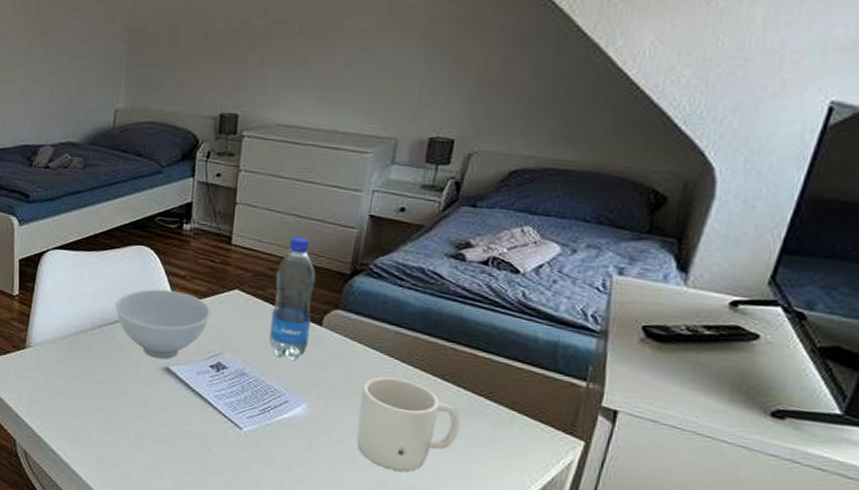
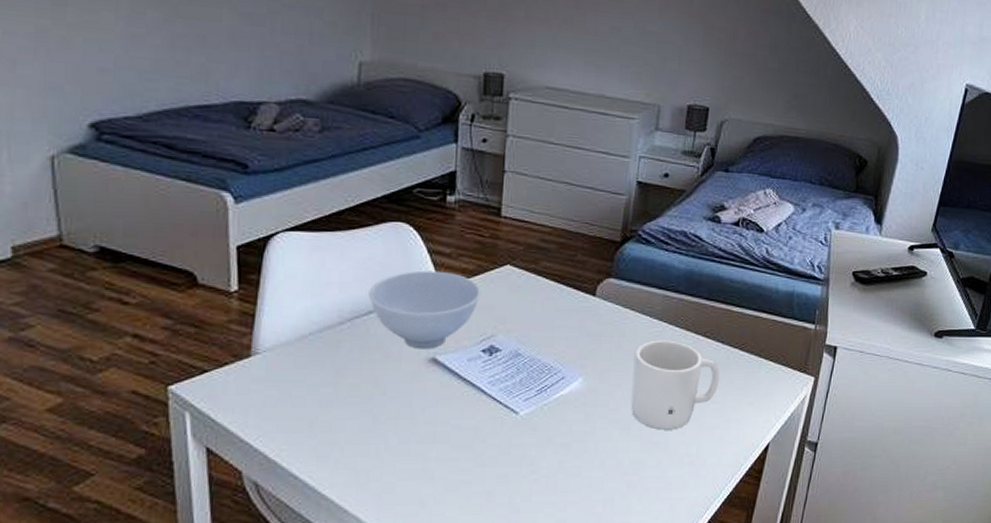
bottle: present [269,236,316,361] -> none [543,205,589,335]

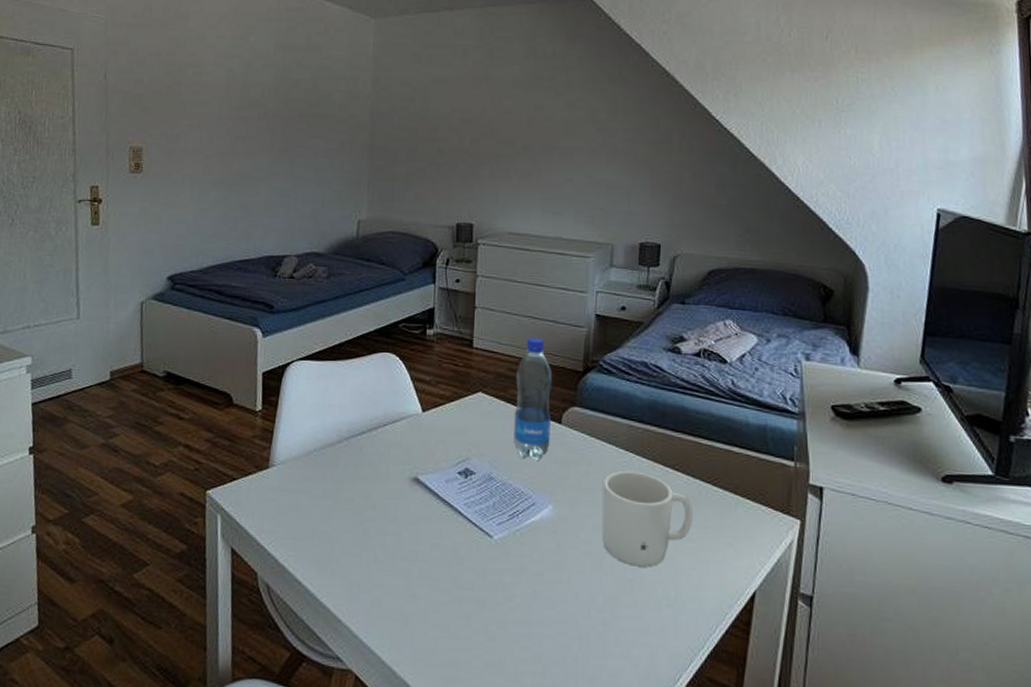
bowl: present [369,270,482,350] -> none [362,396,457,469]
bottle: none [543,205,589,335] -> present [513,337,553,462]

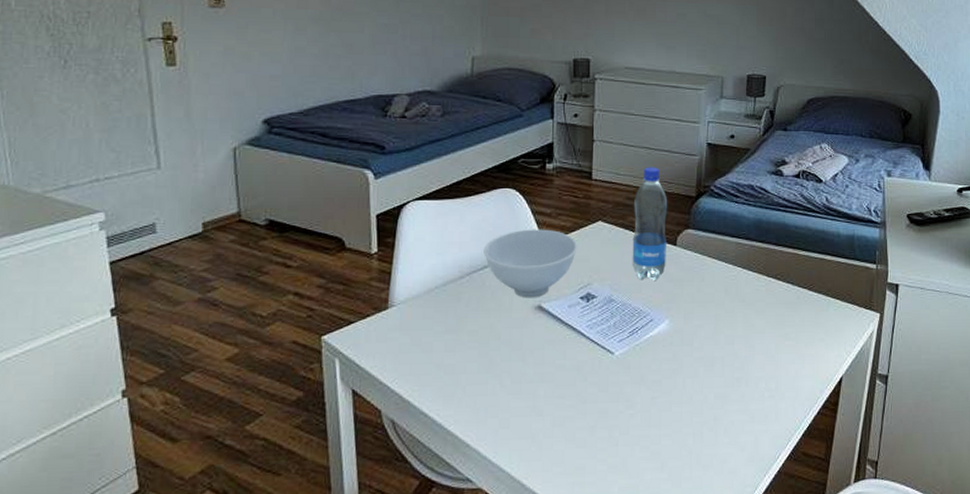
bowl: none [362,396,457,469] -> present [484,229,578,298]
mug: present [602,470,694,567] -> none [713,283,793,366]

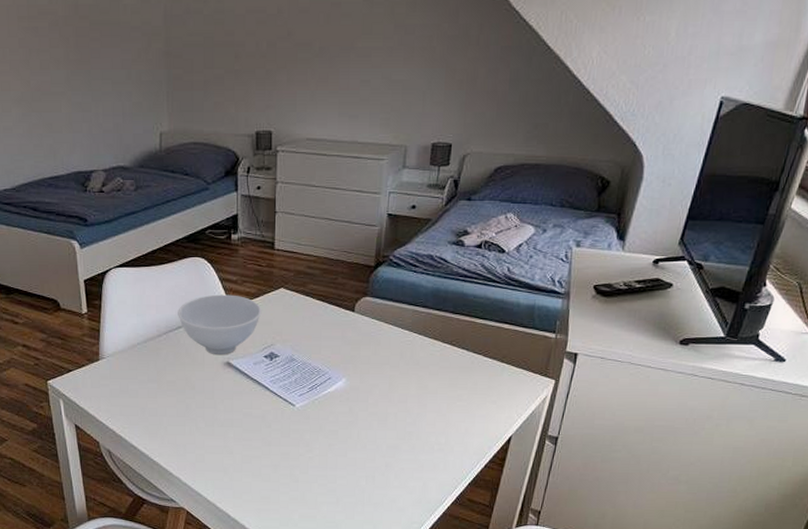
bottle: present [632,167,668,282] -> none [312,237,347,344]

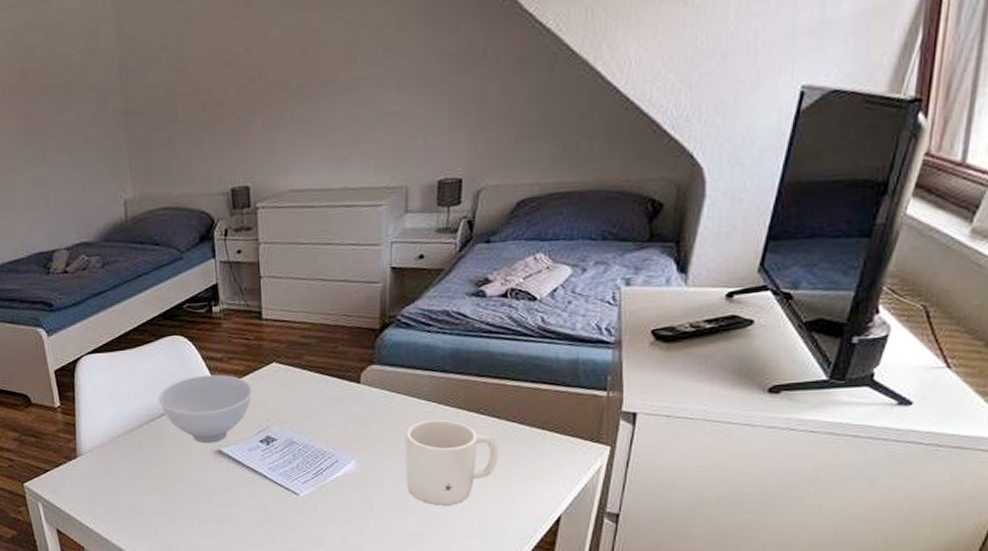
mug: none [387,348,466,422] -> present [405,419,499,506]

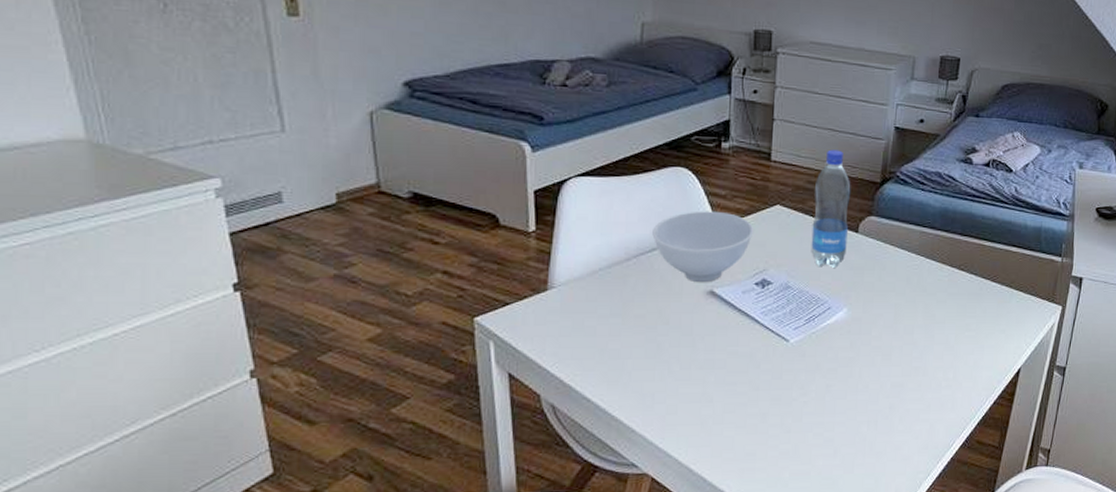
bottle: none [309,299,350,422] -> present [811,149,851,269]
mug: present [405,419,499,506] -> none [892,272,974,356]

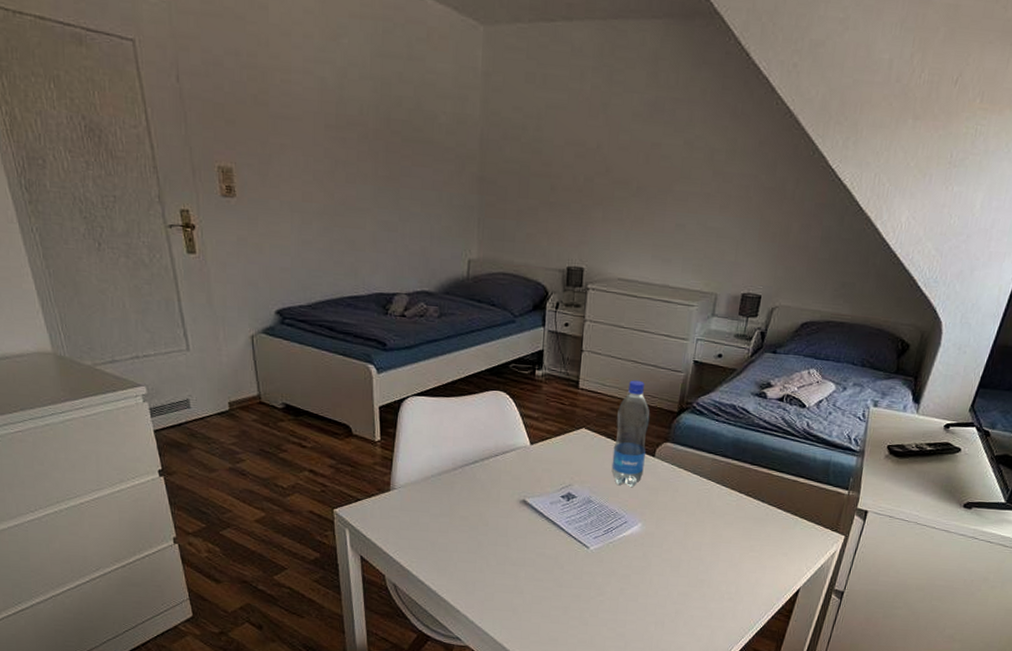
bowl: present [652,211,754,283] -> none [475,430,562,493]

